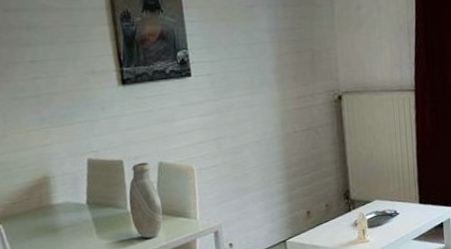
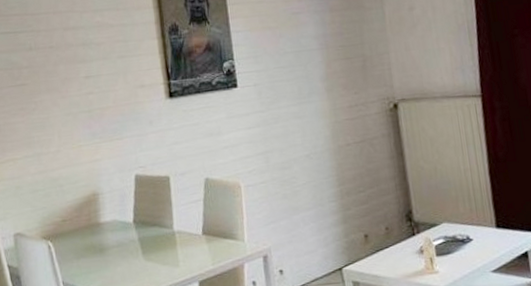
vase: present [128,162,163,238] -> none [174,178,209,262]

